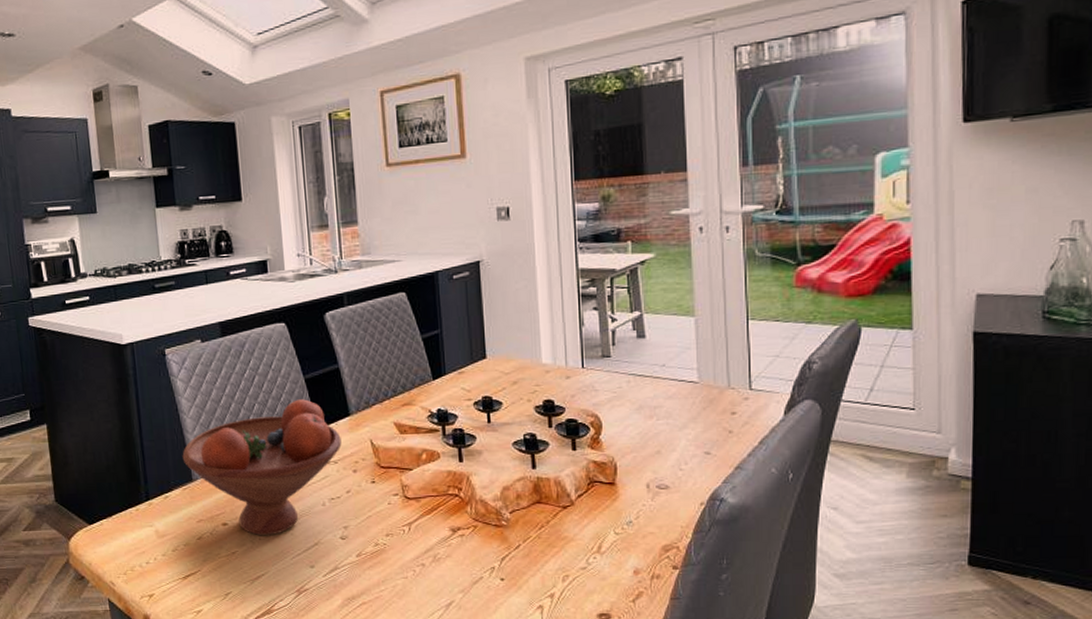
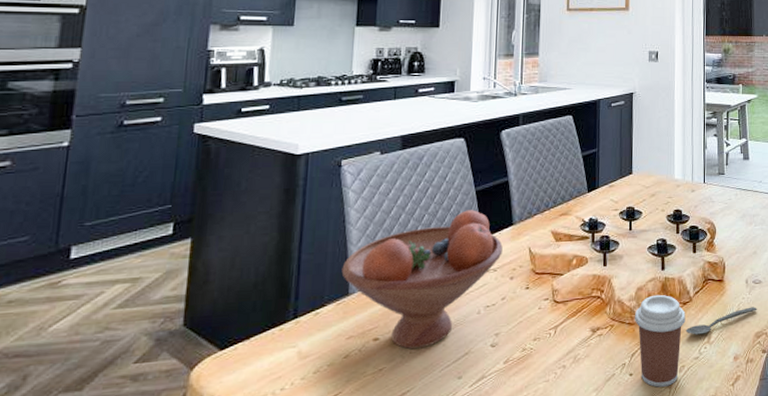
coffee cup: none [502,496,567,595] -> present [635,294,686,388]
spoon: none [567,516,664,543] -> present [685,307,757,335]

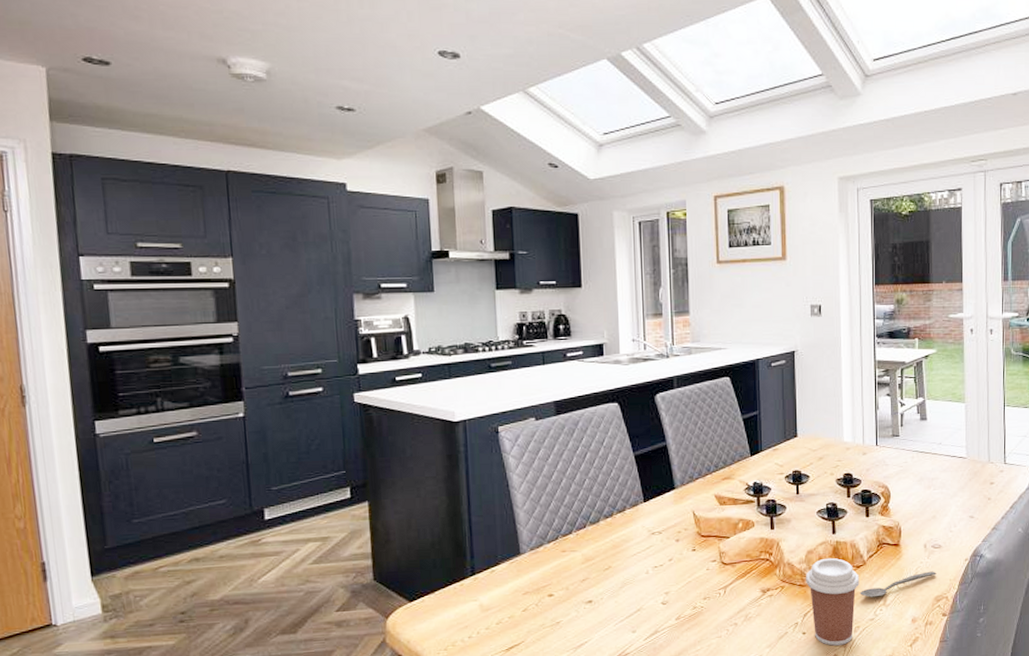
fruit bowl: present [341,210,503,349] -> none [511,474,666,605]

